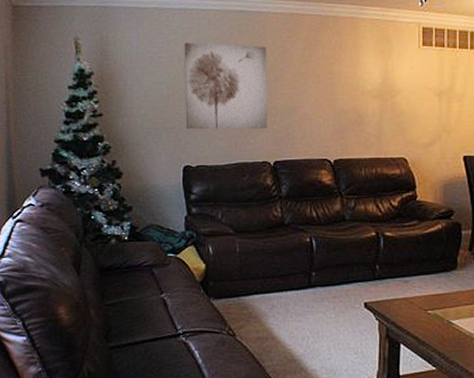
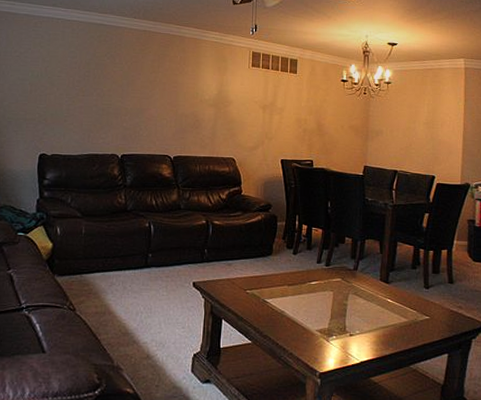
wall art: present [184,42,267,130] -> none [45,46,121,126]

